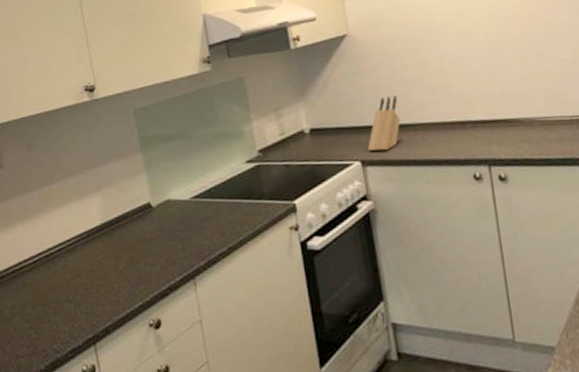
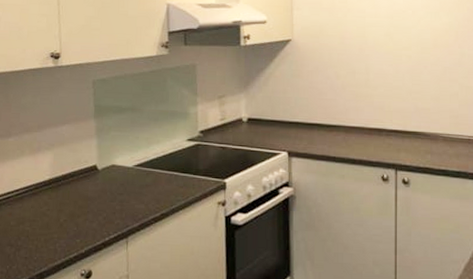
knife block: present [368,95,401,151] -> none [296,98,327,146]

